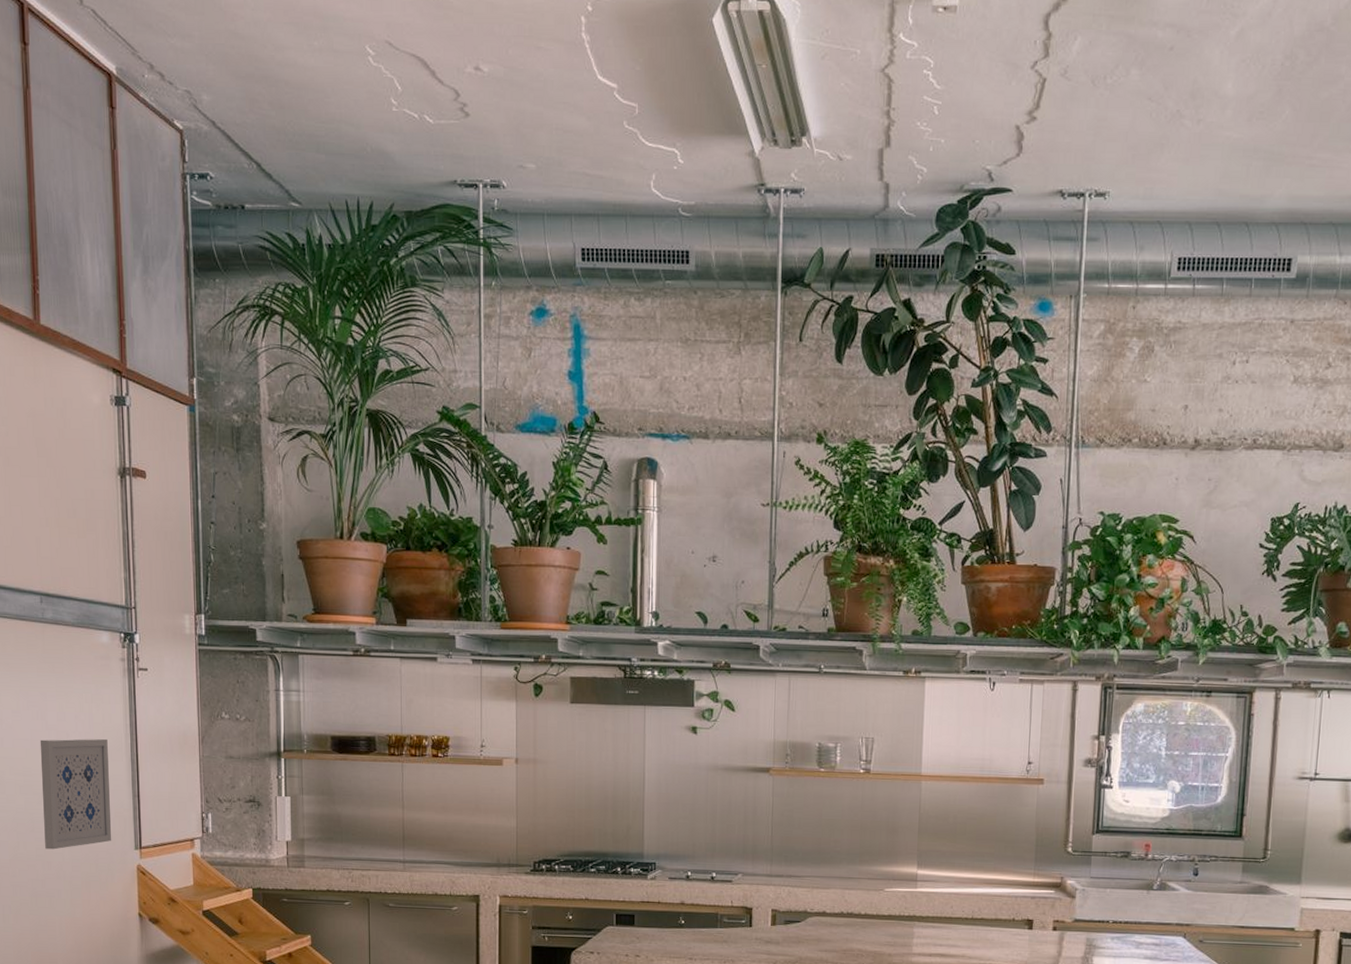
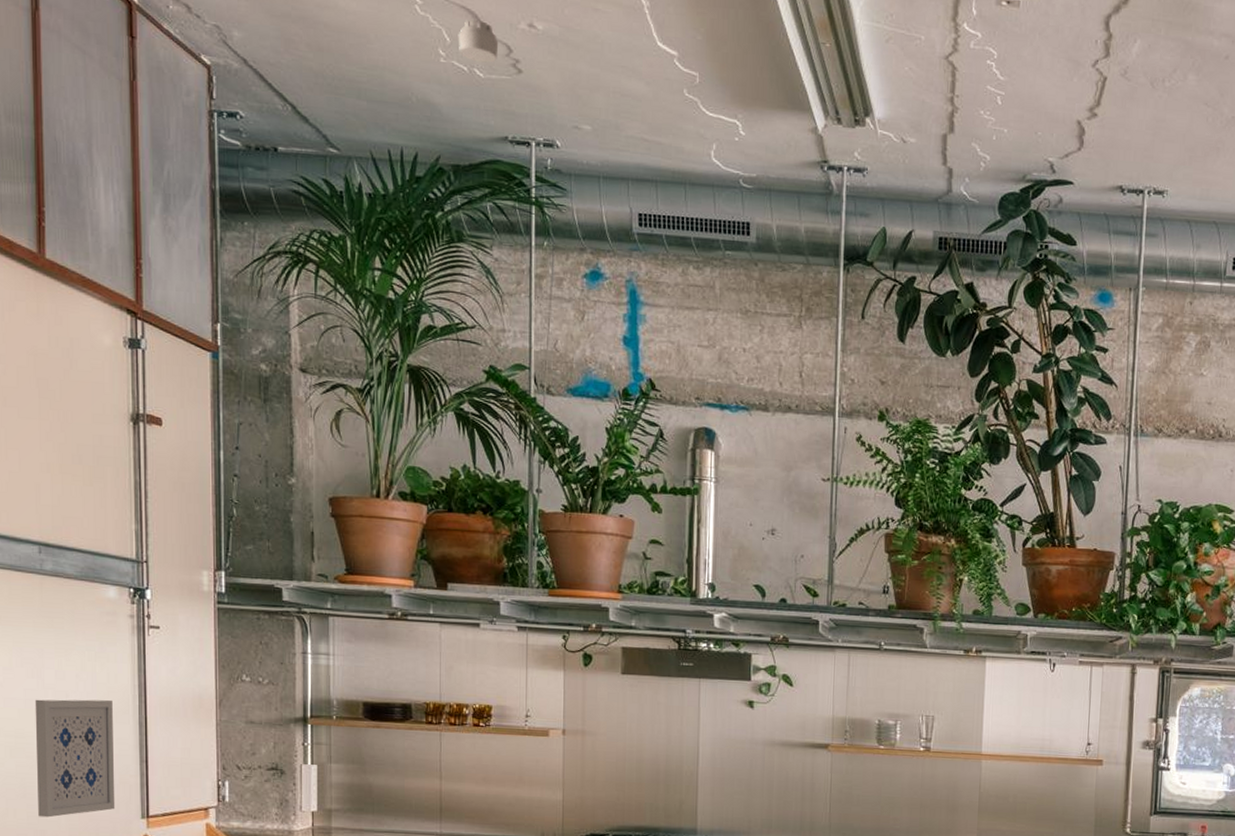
smoke detector: none [408,66,447,109] -> present [458,19,499,63]

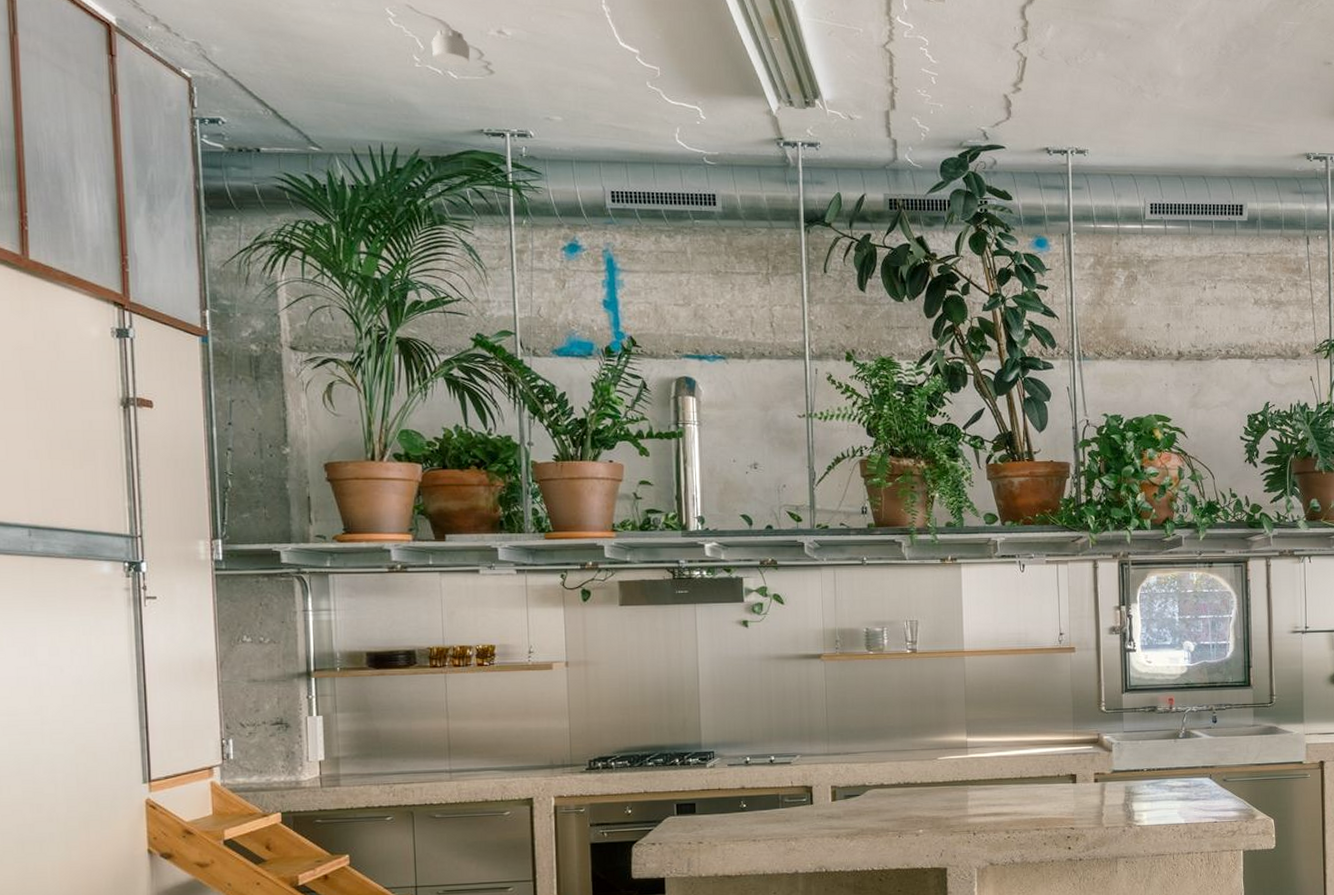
wall art: present [34,699,116,818] -> none [27,671,116,792]

